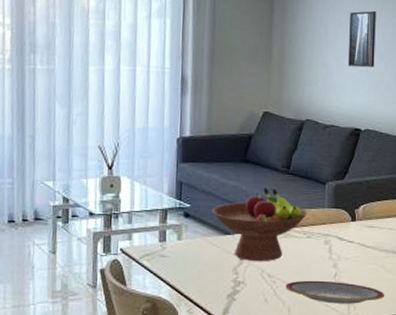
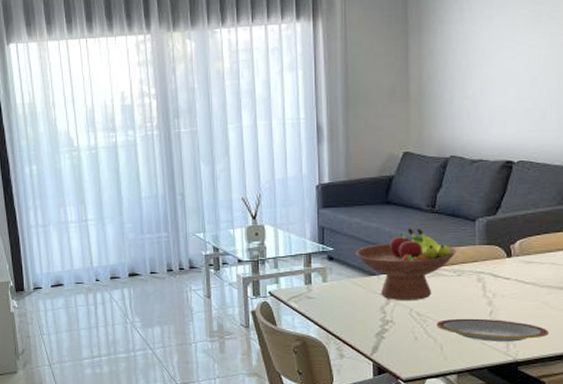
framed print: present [348,10,376,68] -> none [495,33,526,97]

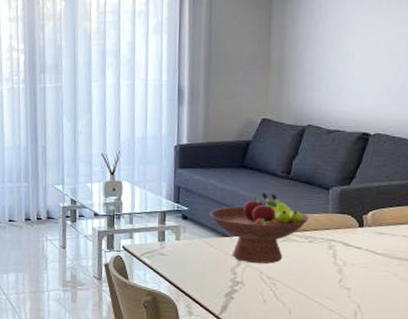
plate: present [437,318,549,342] -> none [286,284,397,311]

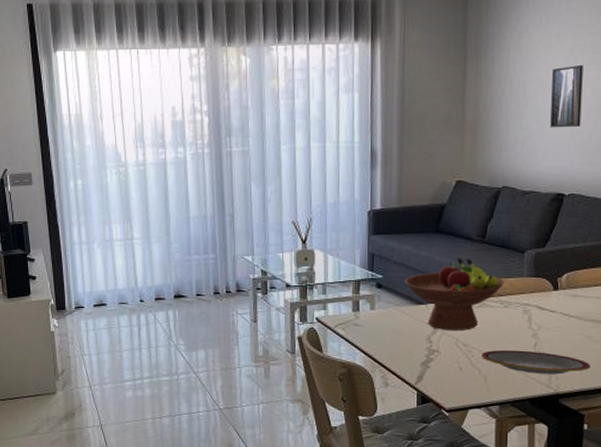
plate: none [286,284,397,311] -> present [481,350,590,374]
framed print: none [355,9,389,70] -> present [550,64,583,128]

